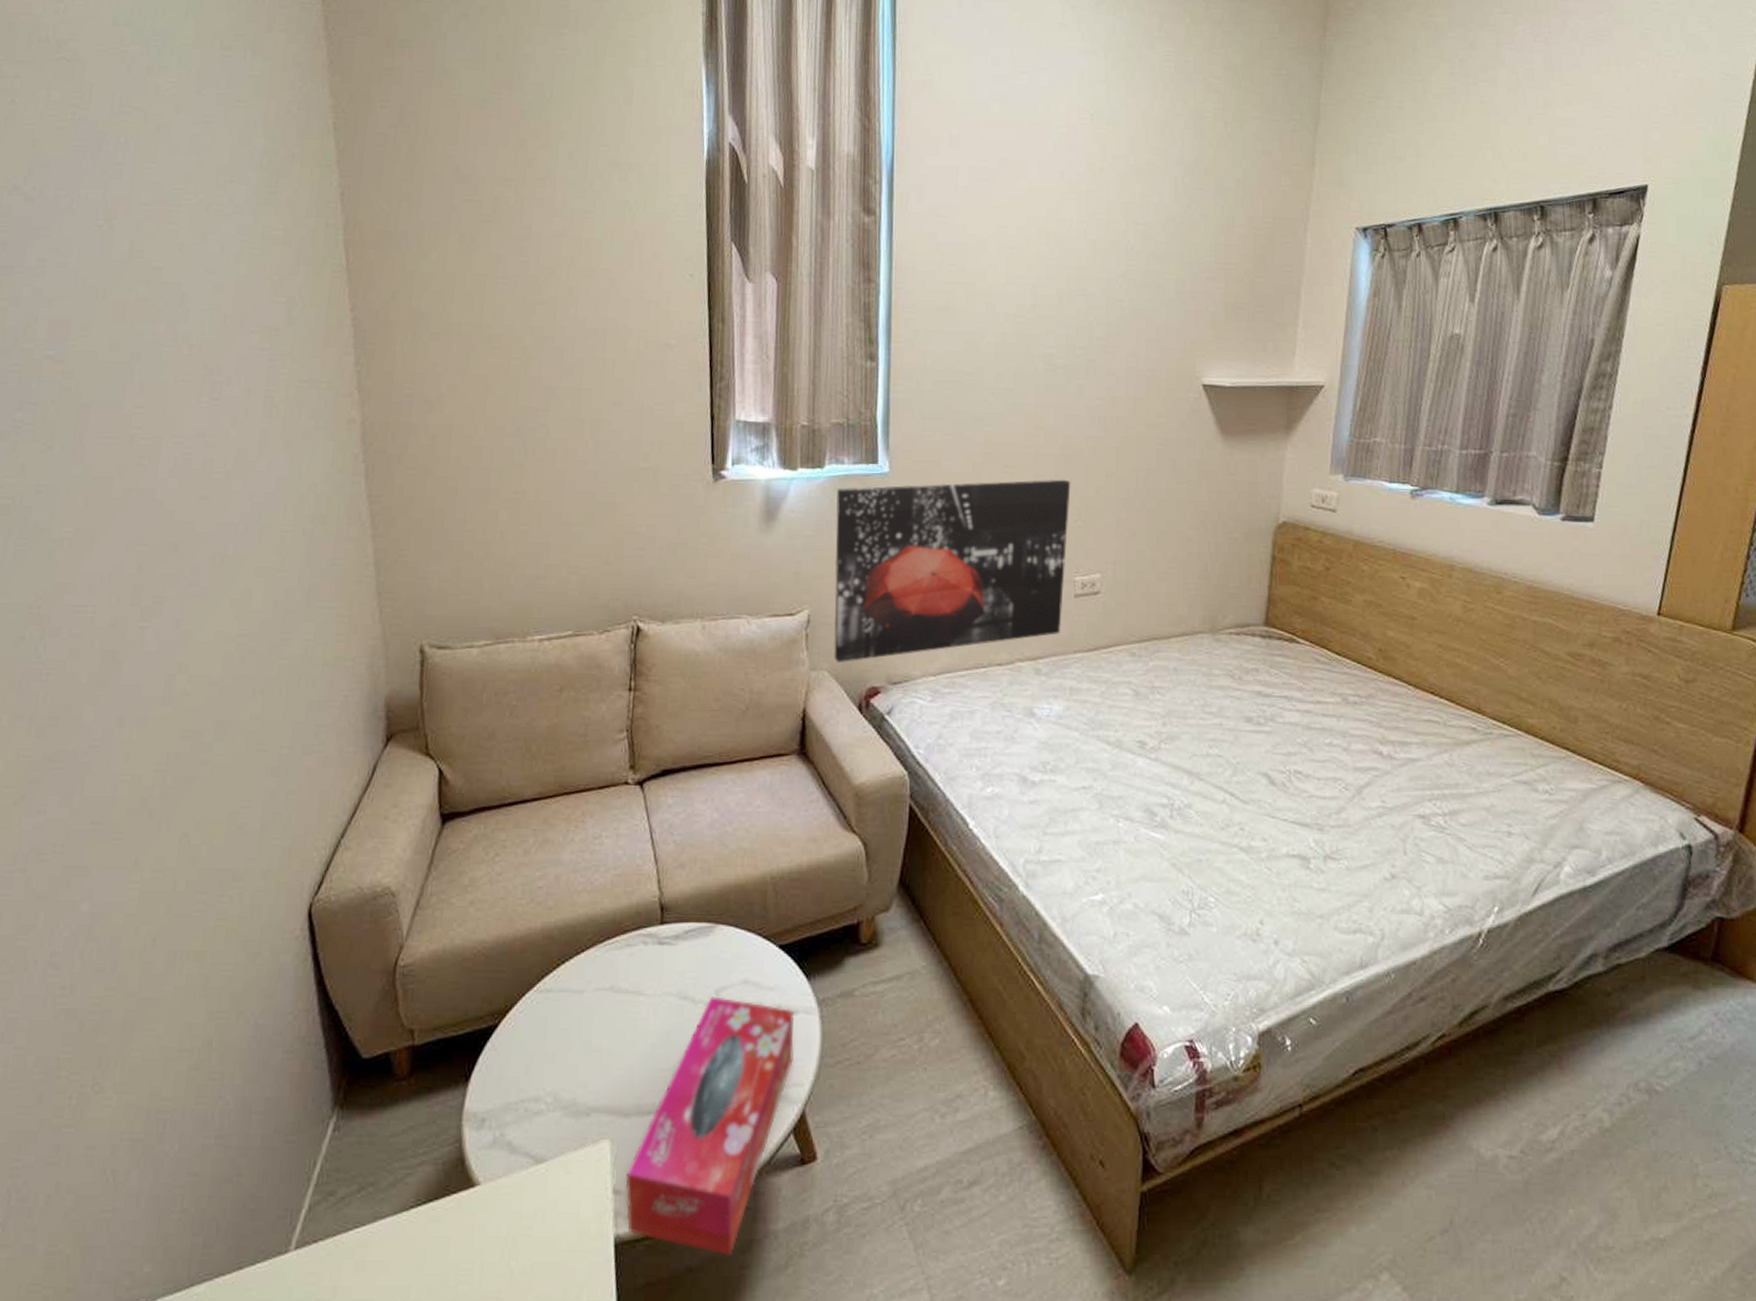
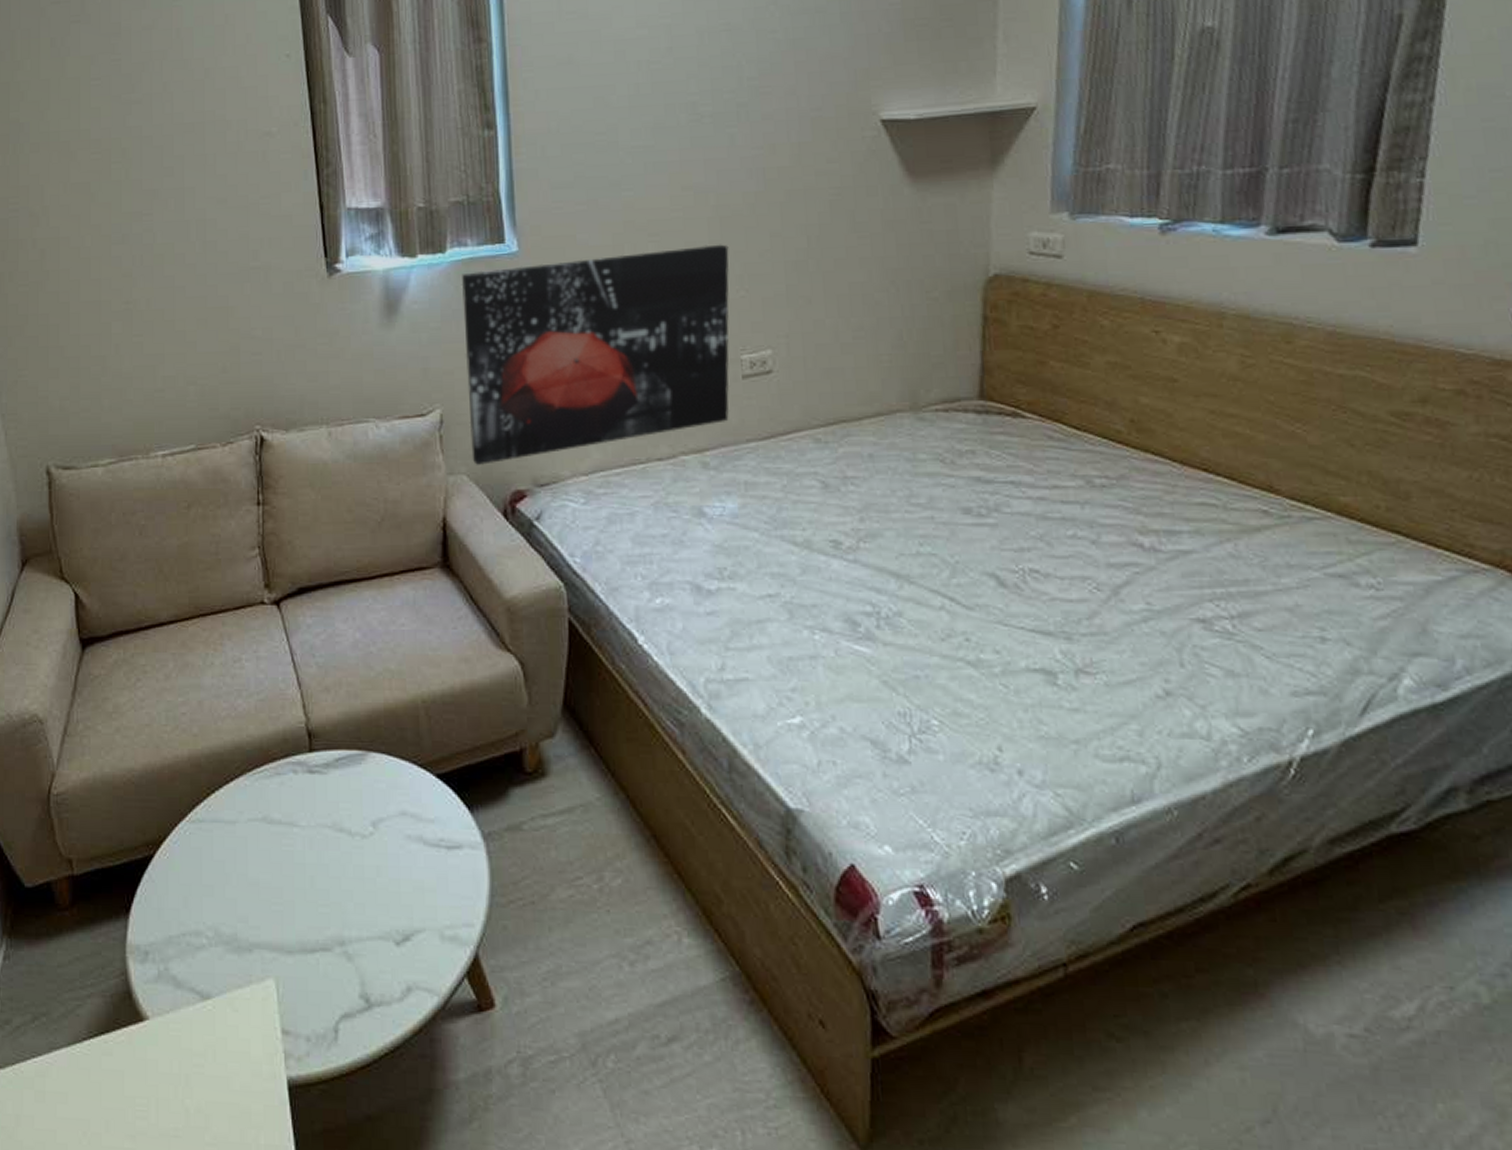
tissue box: present [625,996,795,1256] -> none [294,828,463,1105]

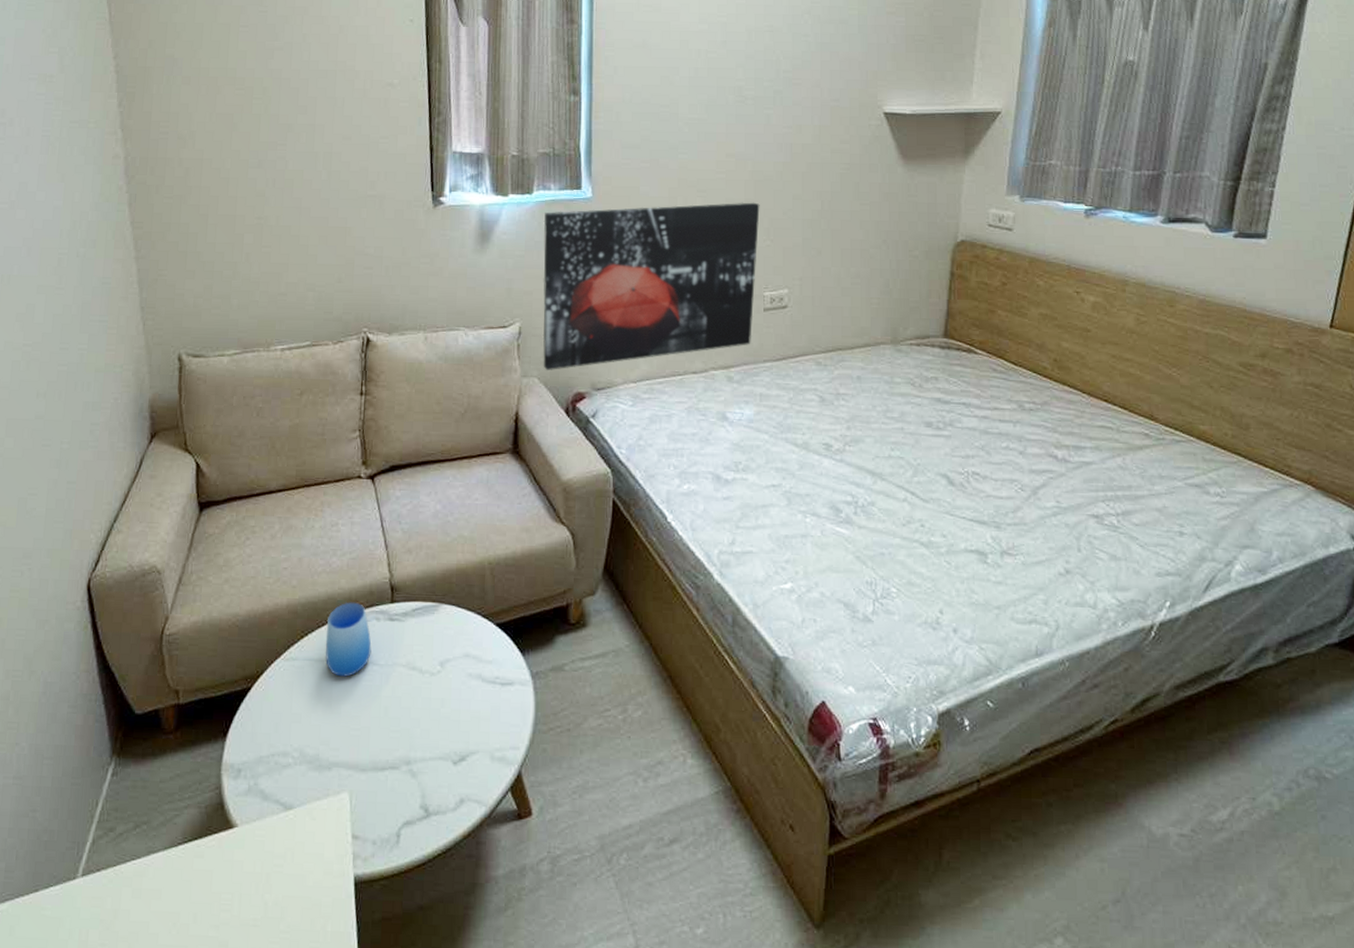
cup: none [235,752,290,841] -> present [325,602,372,677]

